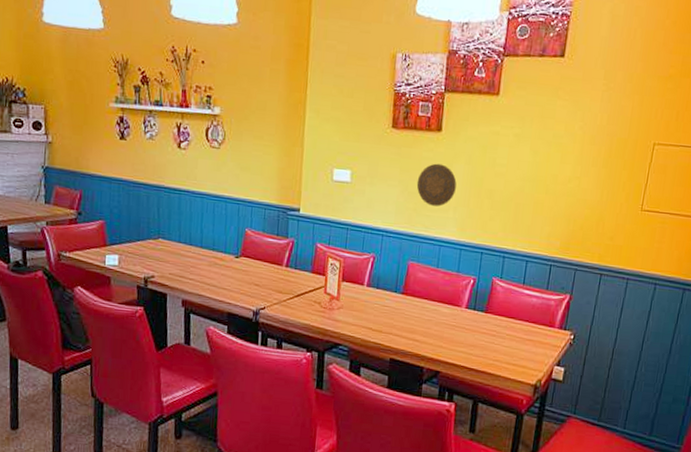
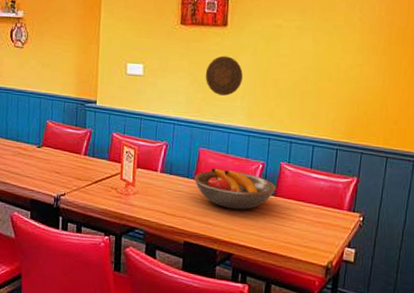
fruit bowl: none [402,282,487,327] -> present [194,168,276,210]

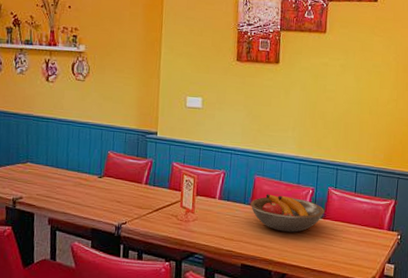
decorative plate: present [205,55,243,96] -> none [259,90,294,127]

